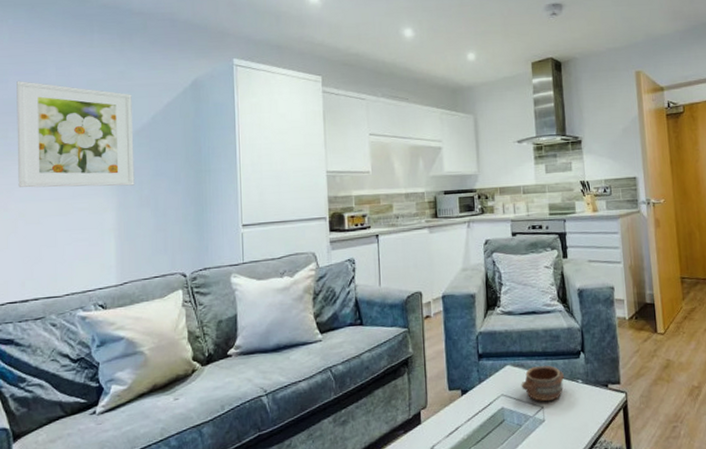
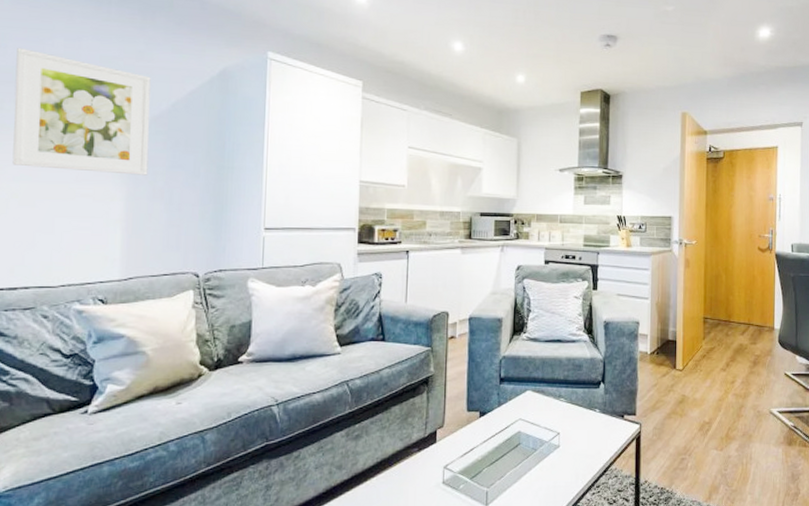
pottery: present [521,365,565,402] -> none [539,392,584,428]

